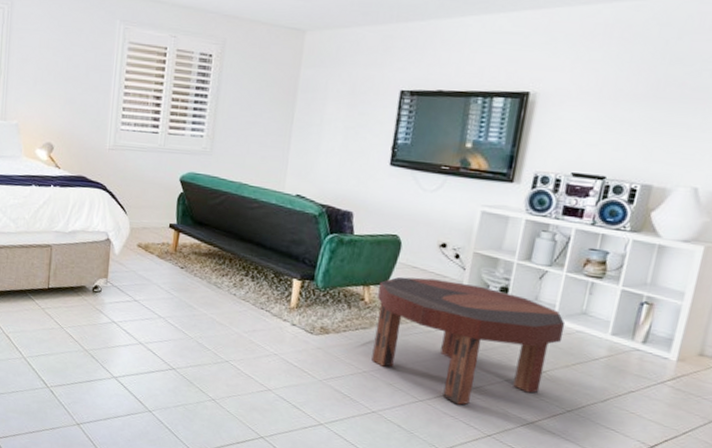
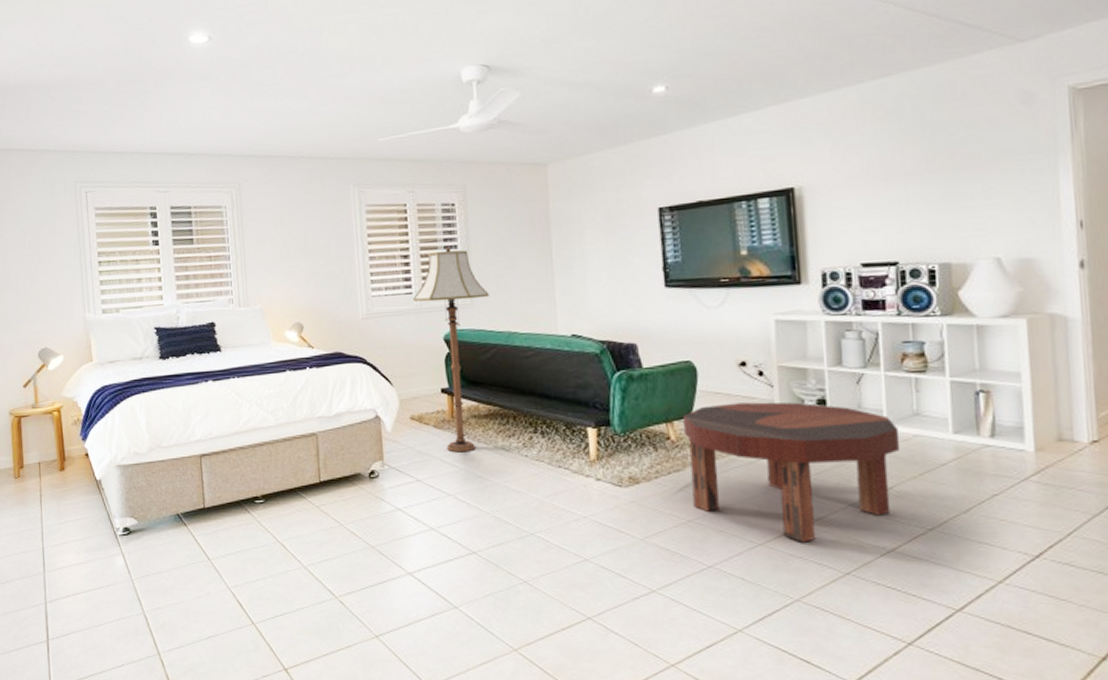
floor lamp: none [159,94,229,283] -> present [414,245,489,453]

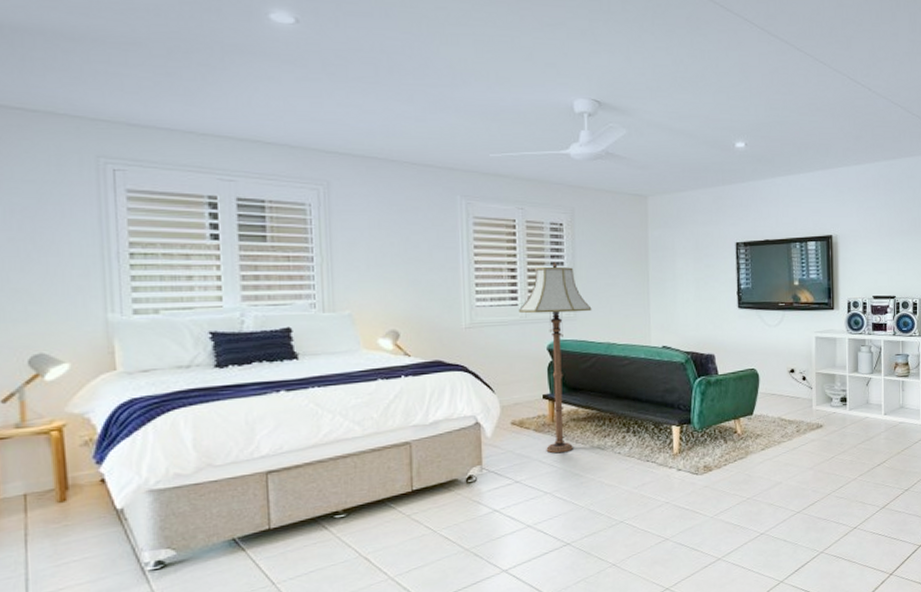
coffee table: present [683,402,901,542] -> none [747,400,891,508]

